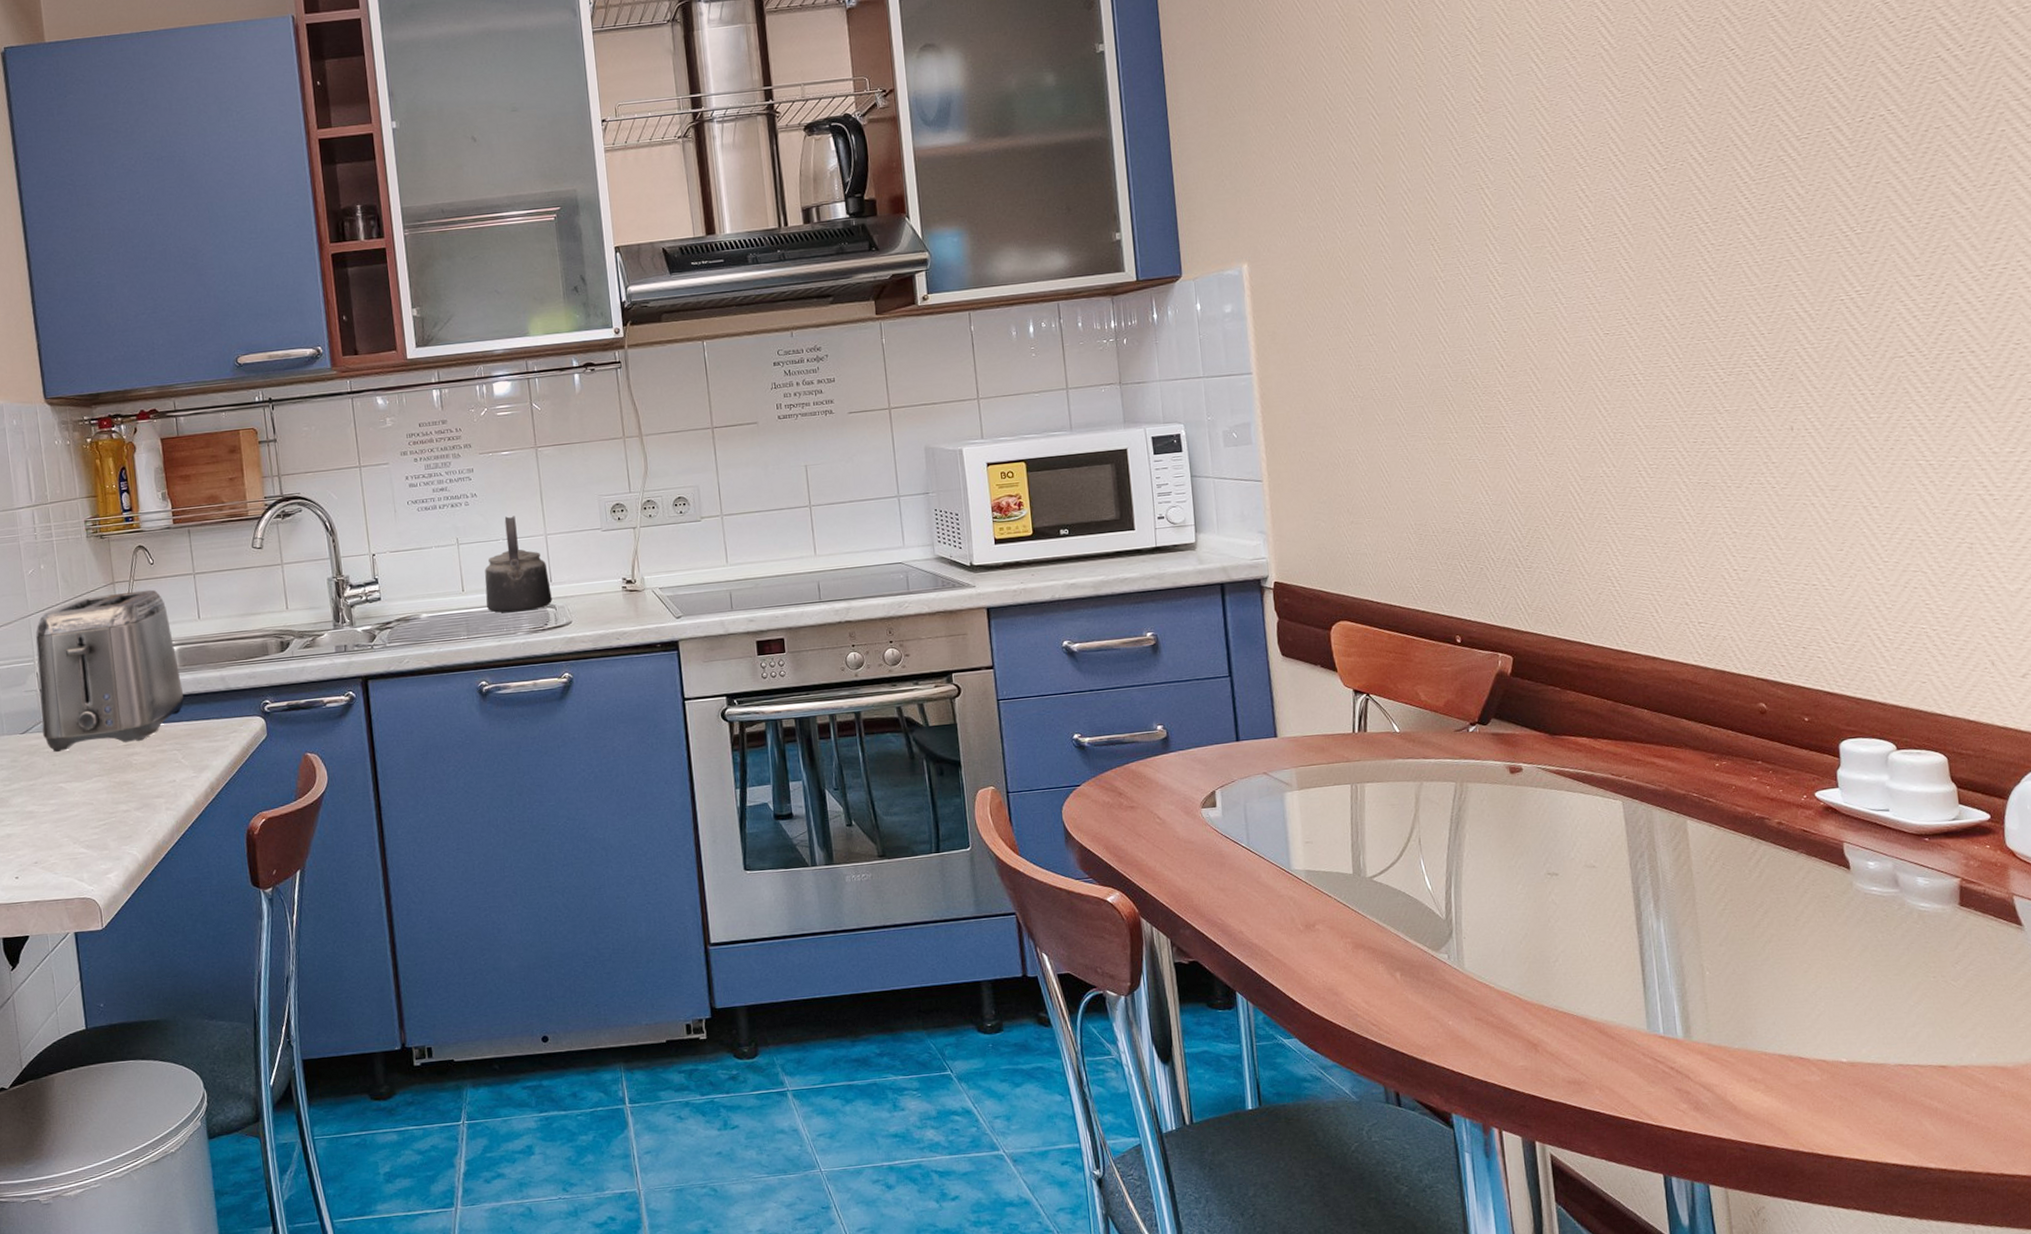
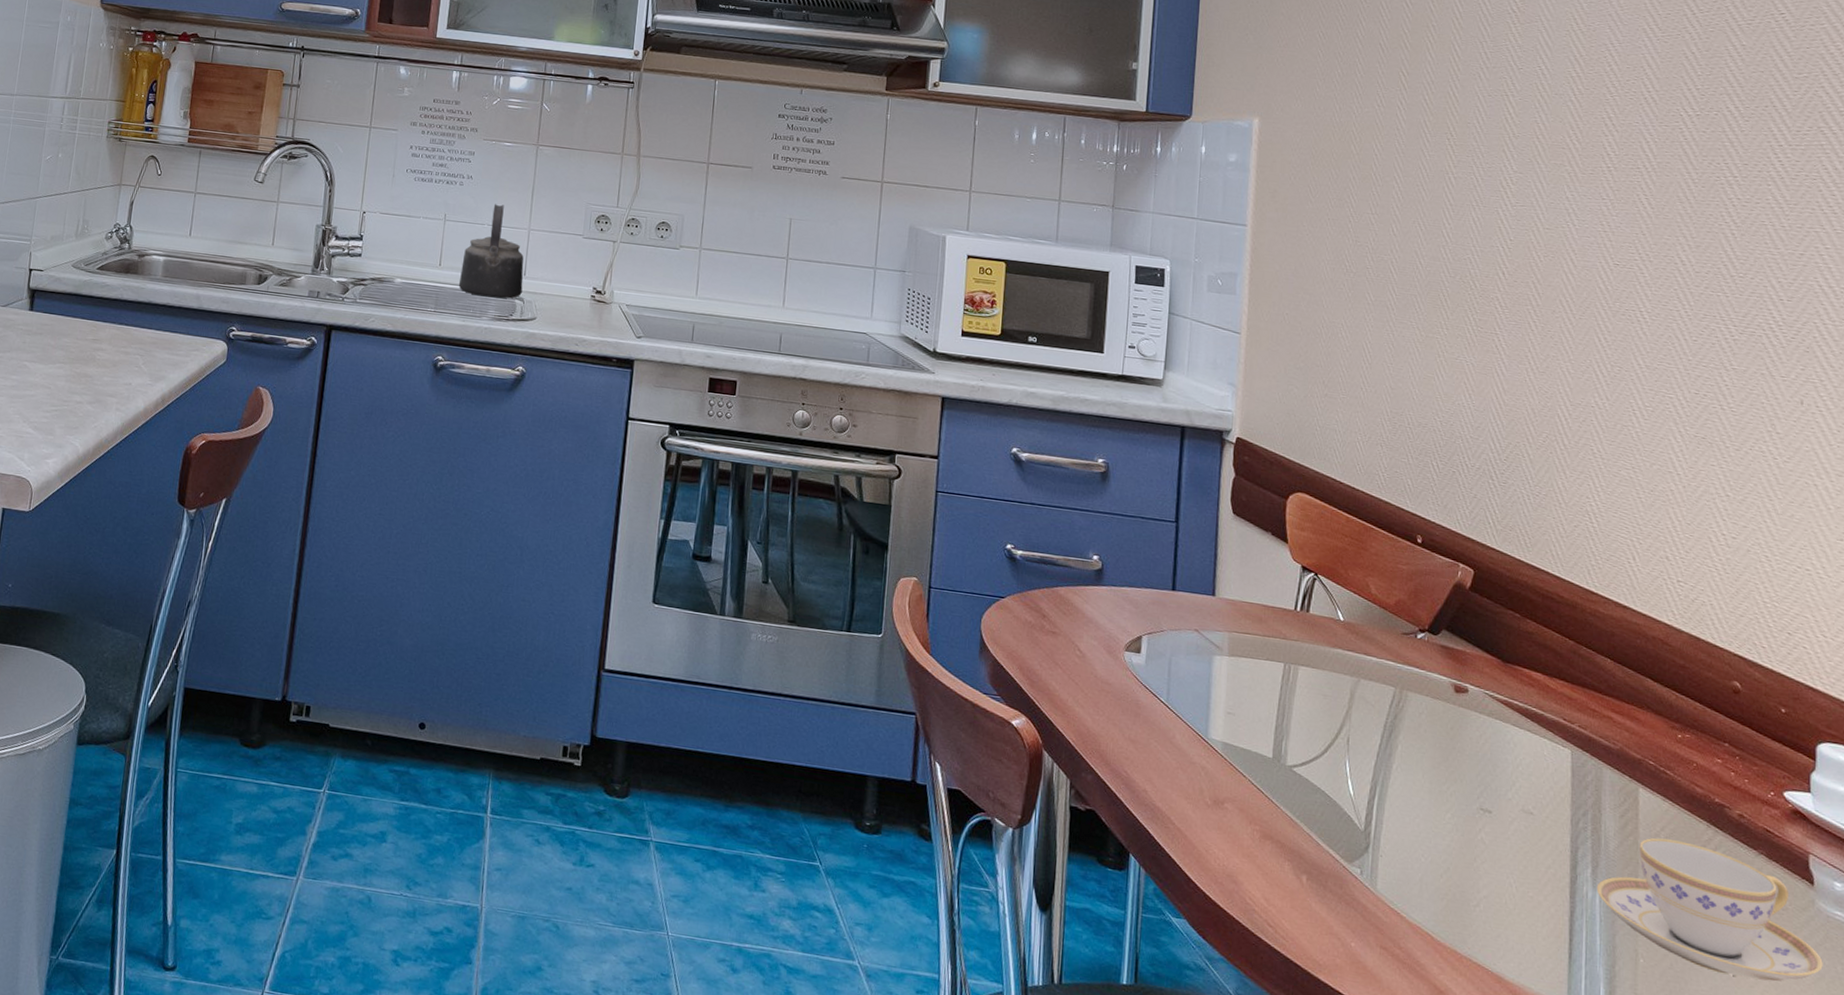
toaster: present [35,589,184,752] -> none [21,193,163,340]
teacup: none [1660,858,1866,967] -> present [1596,838,1823,982]

